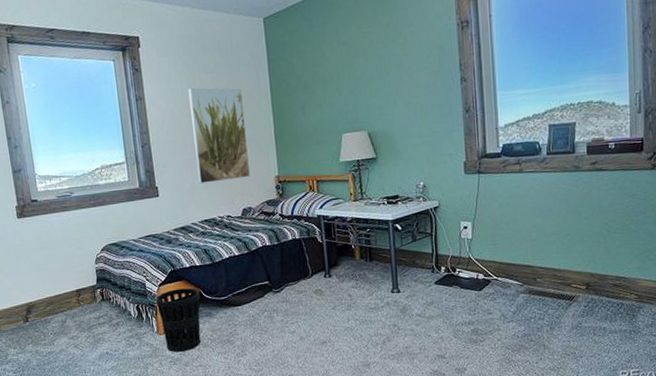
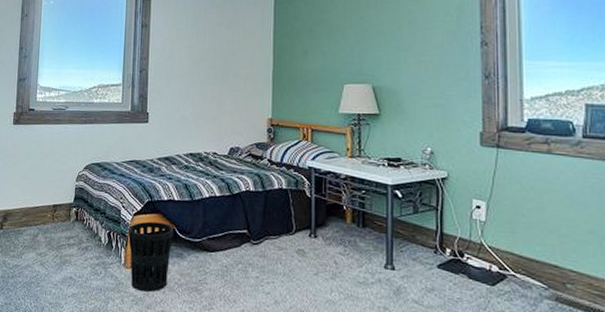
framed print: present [188,88,250,184] -> none [189,21,244,116]

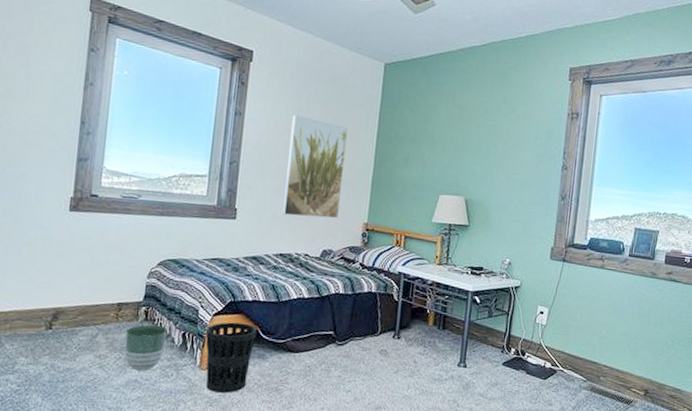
planter: none [60,224,95,269] -> present [124,324,168,372]
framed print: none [189,21,244,116] -> present [283,115,348,219]

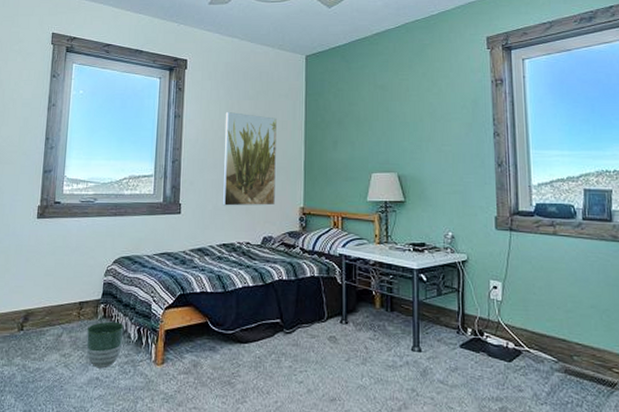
wastebasket: present [205,322,258,393] -> none [159,315,207,388]

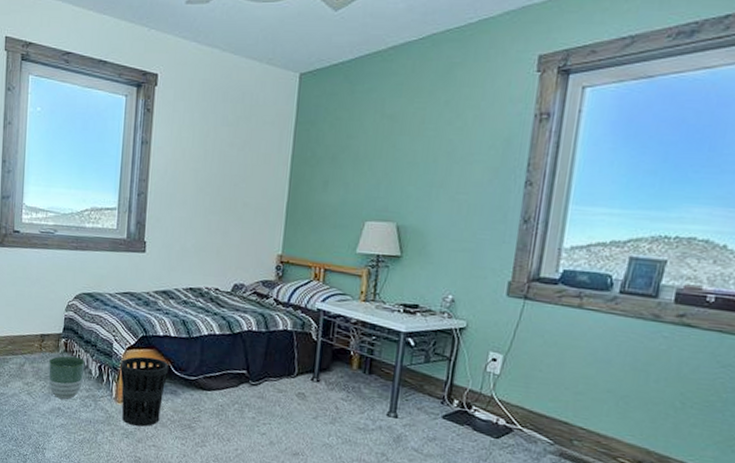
wastebasket: none [159,315,207,388] -> present [120,356,169,427]
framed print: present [222,112,277,206] -> none [192,140,259,251]

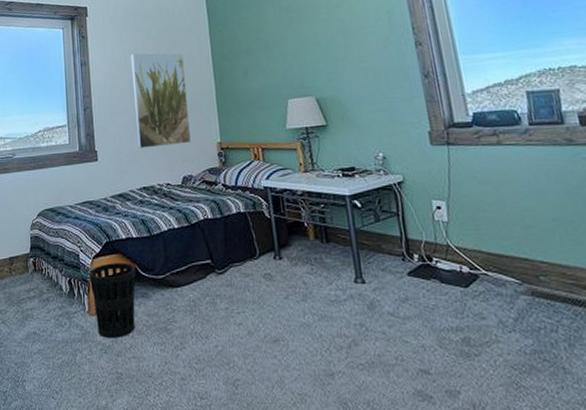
planter: present [48,355,85,400] -> none [20,274,55,323]
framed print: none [192,140,259,251] -> present [130,53,191,149]

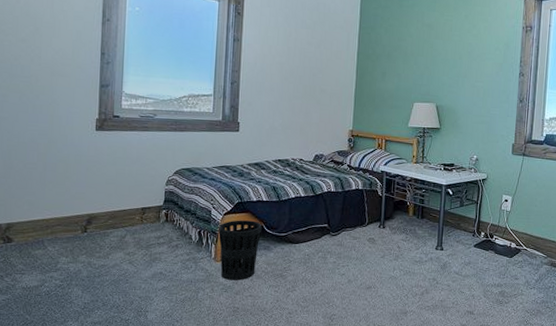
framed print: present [130,53,191,149] -> none [279,39,332,128]

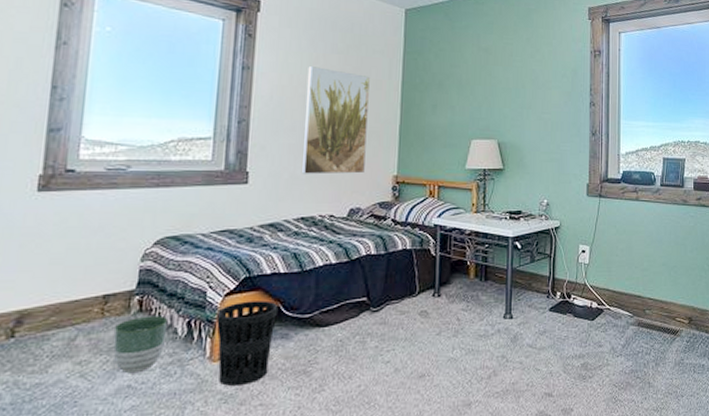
planter: none [150,225,186,265] -> present [113,315,168,374]
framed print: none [279,39,332,128] -> present [302,66,370,175]

